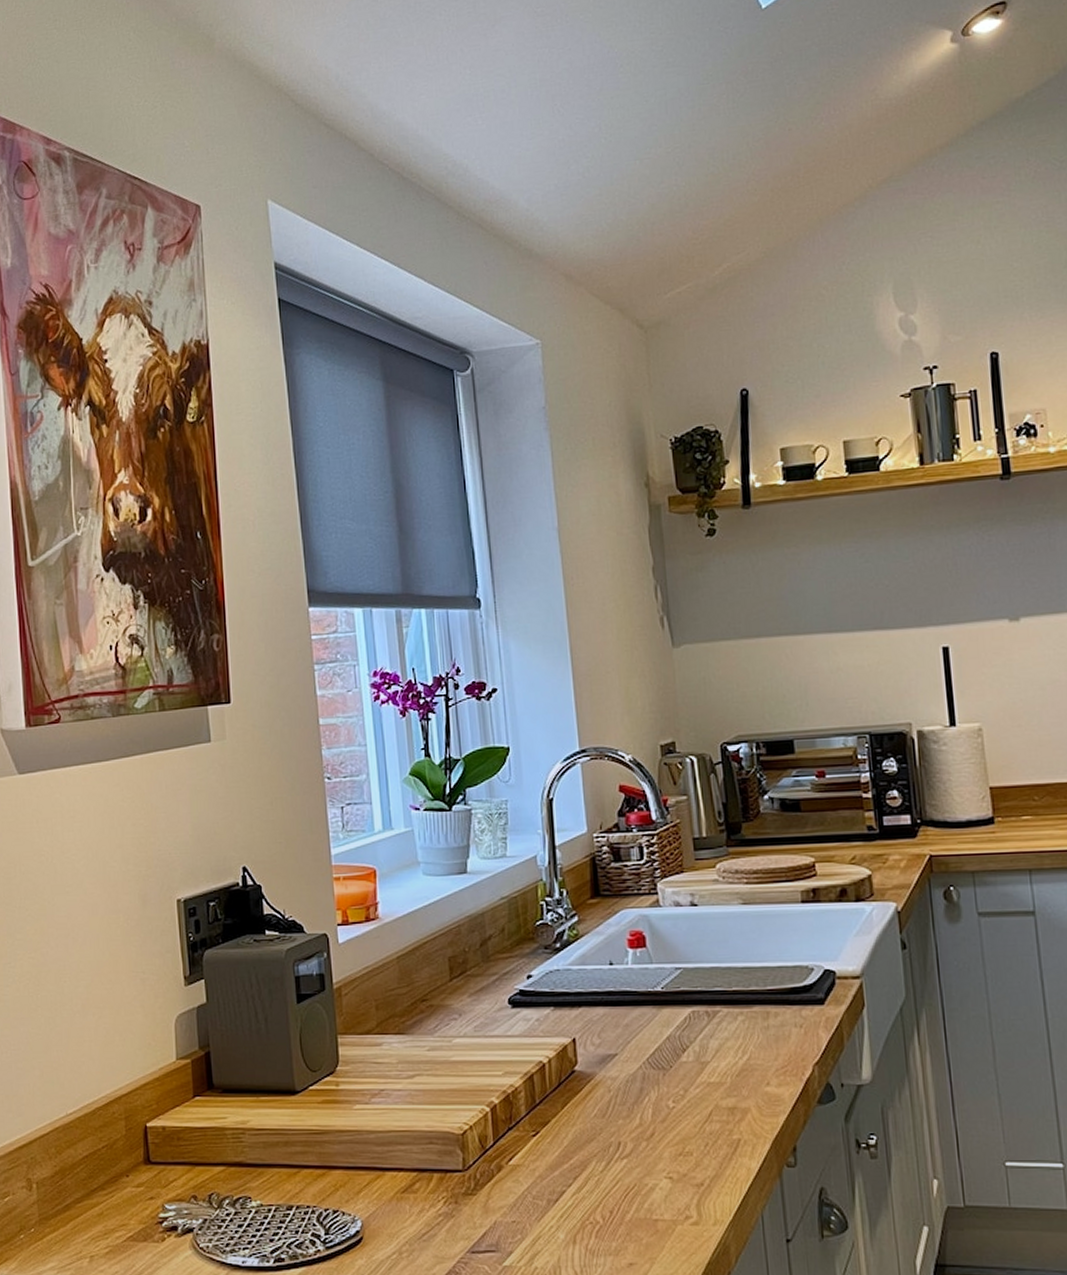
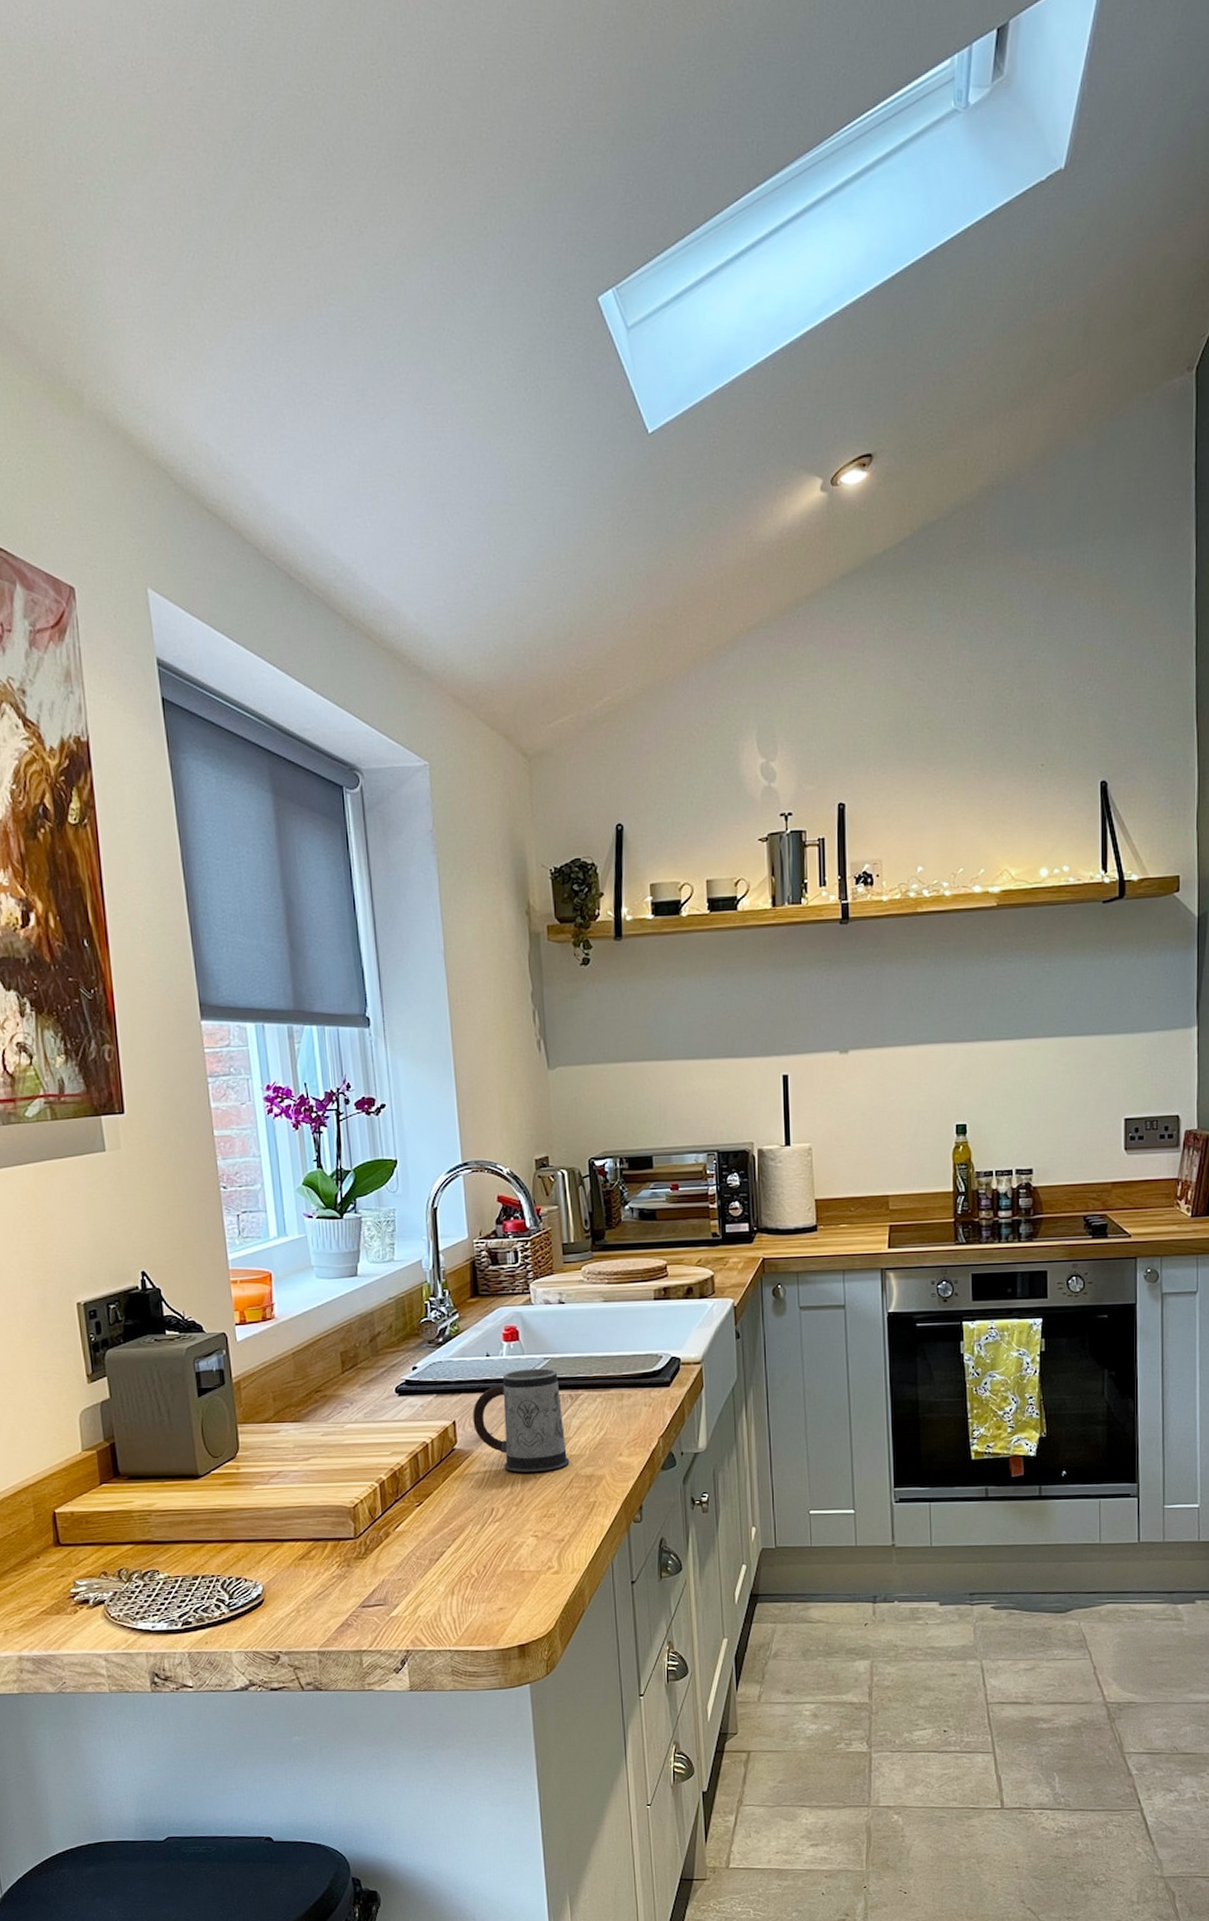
mug: none [595,980,708,1101] -> present [473,1368,570,1473]

